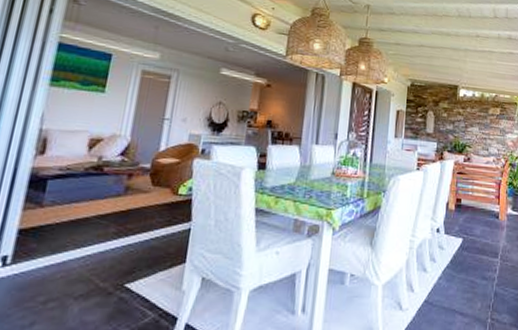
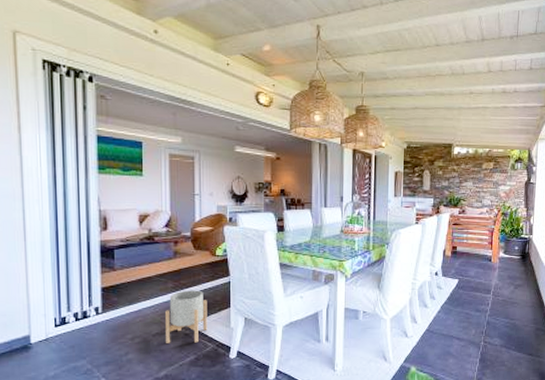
planter: none [91,237,157,310] -> present [165,290,207,343]

